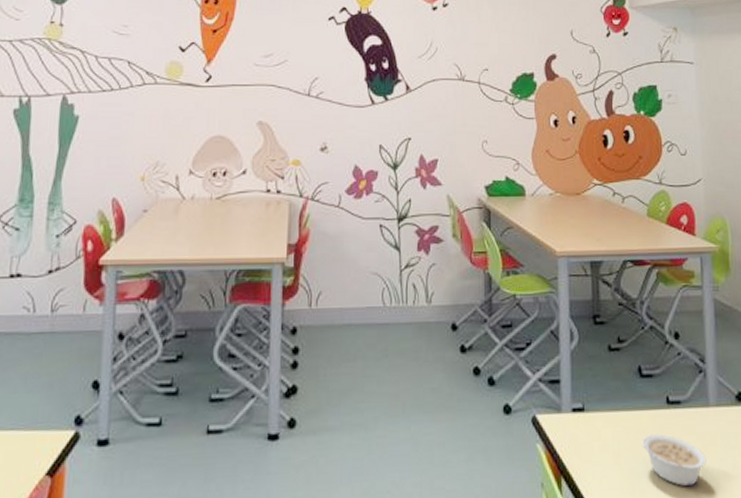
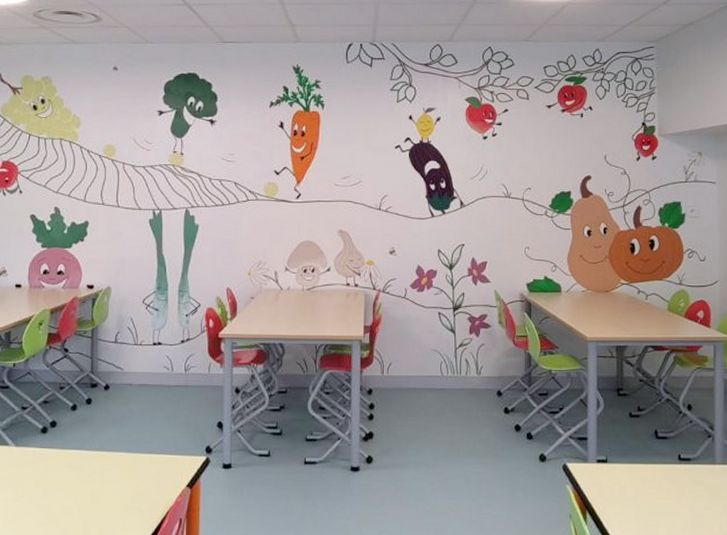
legume: present [642,434,707,486] -> none [655,483,711,523]

